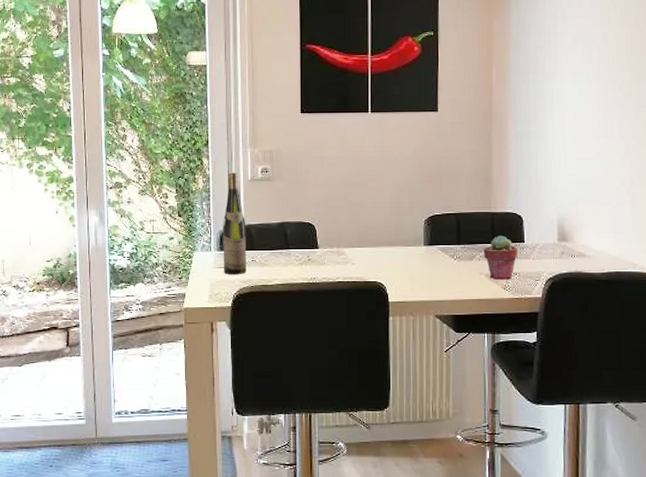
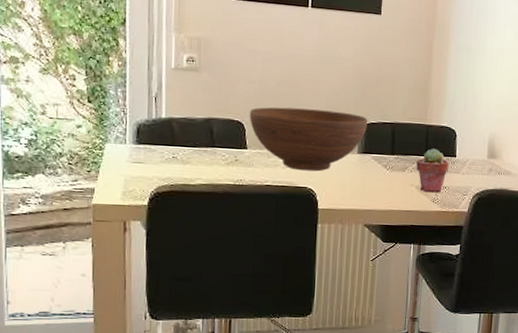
wine bottle: present [223,173,246,274] -> none [139,58,168,171]
fruit bowl: none [319,206,432,266] -> present [249,107,367,172]

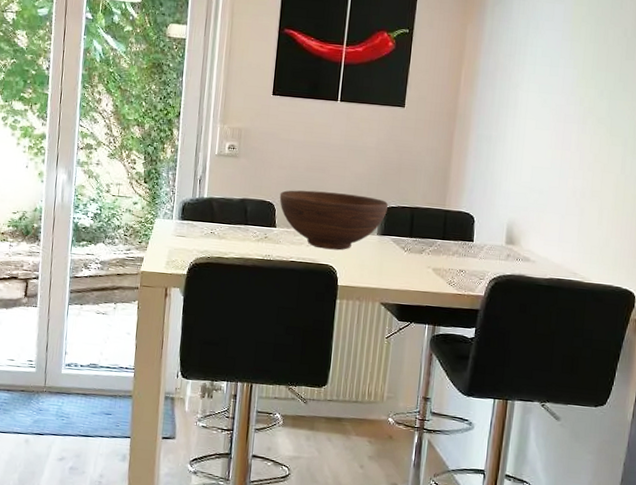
potted succulent: present [416,148,449,193] -> none [433,233,466,276]

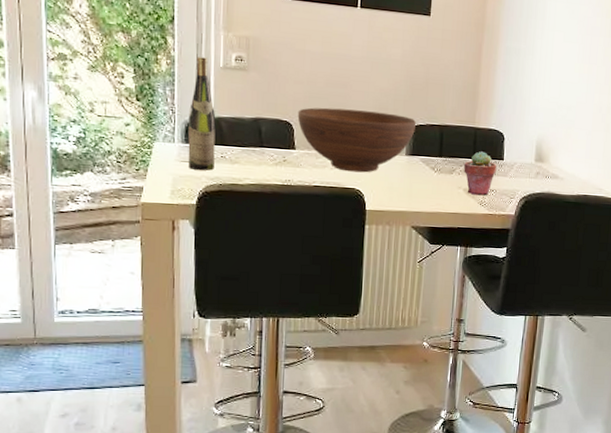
wine bottle: none [182,145,209,245] -> present [188,57,216,171]
potted succulent: none [433,233,466,276] -> present [464,151,497,196]

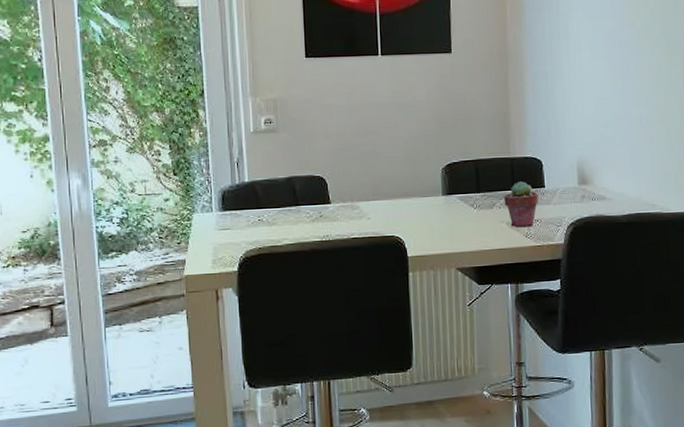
wine bottle: present [188,57,216,171] -> none [224,125,253,236]
fruit bowl: present [297,107,416,173] -> none [329,155,449,220]

